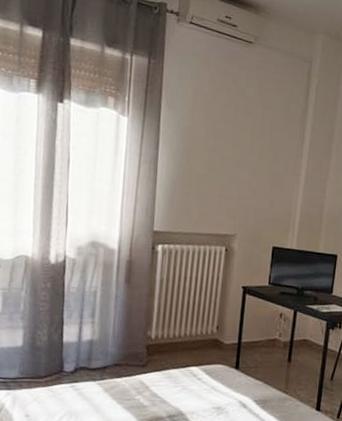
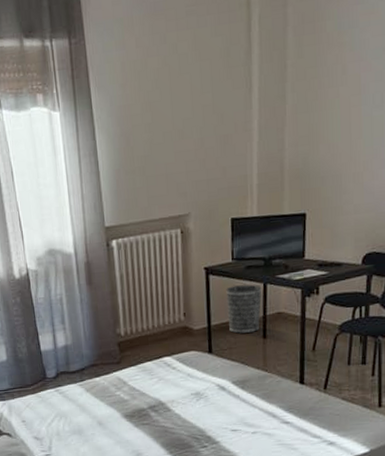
wastebasket: none [258,308,293,355] -> present [226,284,262,334]

